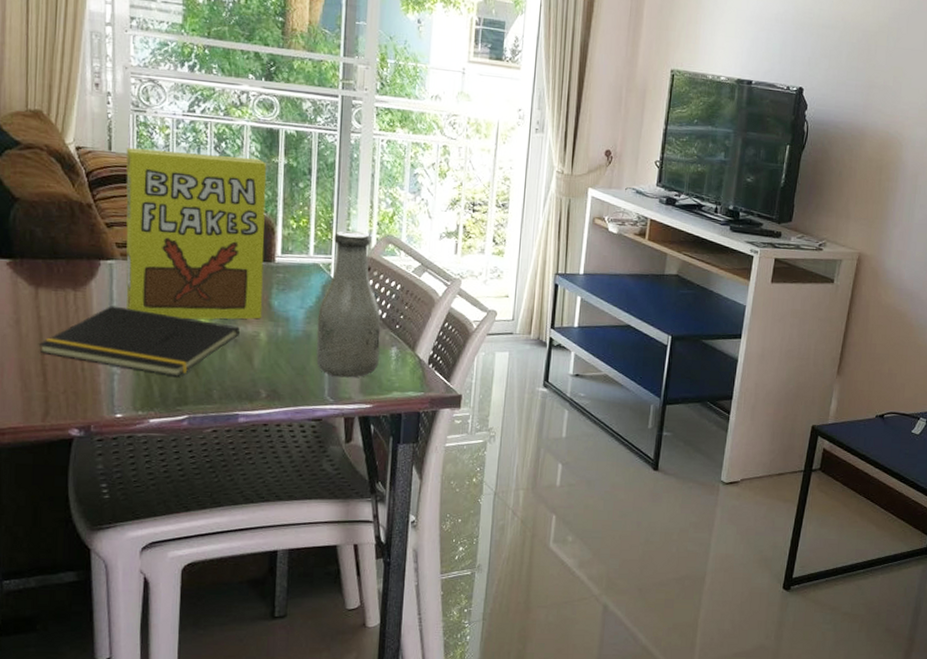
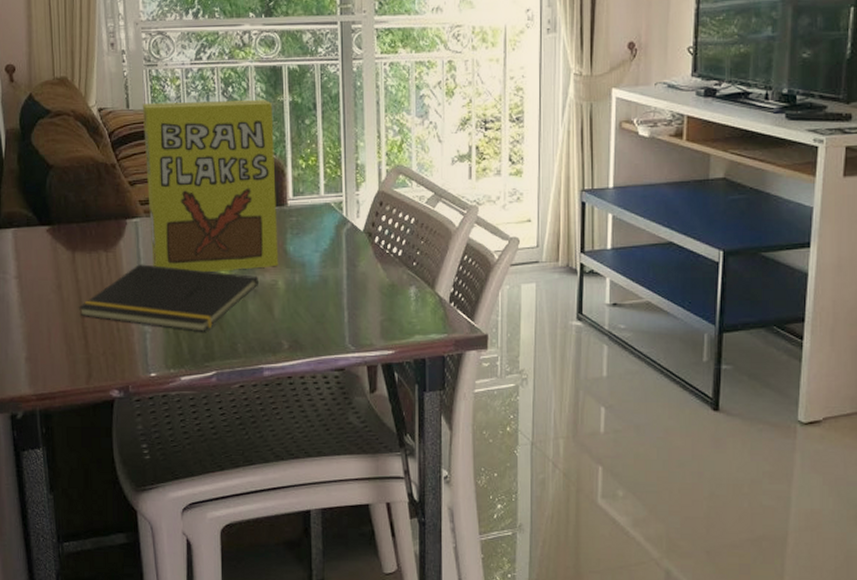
bottle: present [316,230,381,378] -> none [333,165,398,323]

